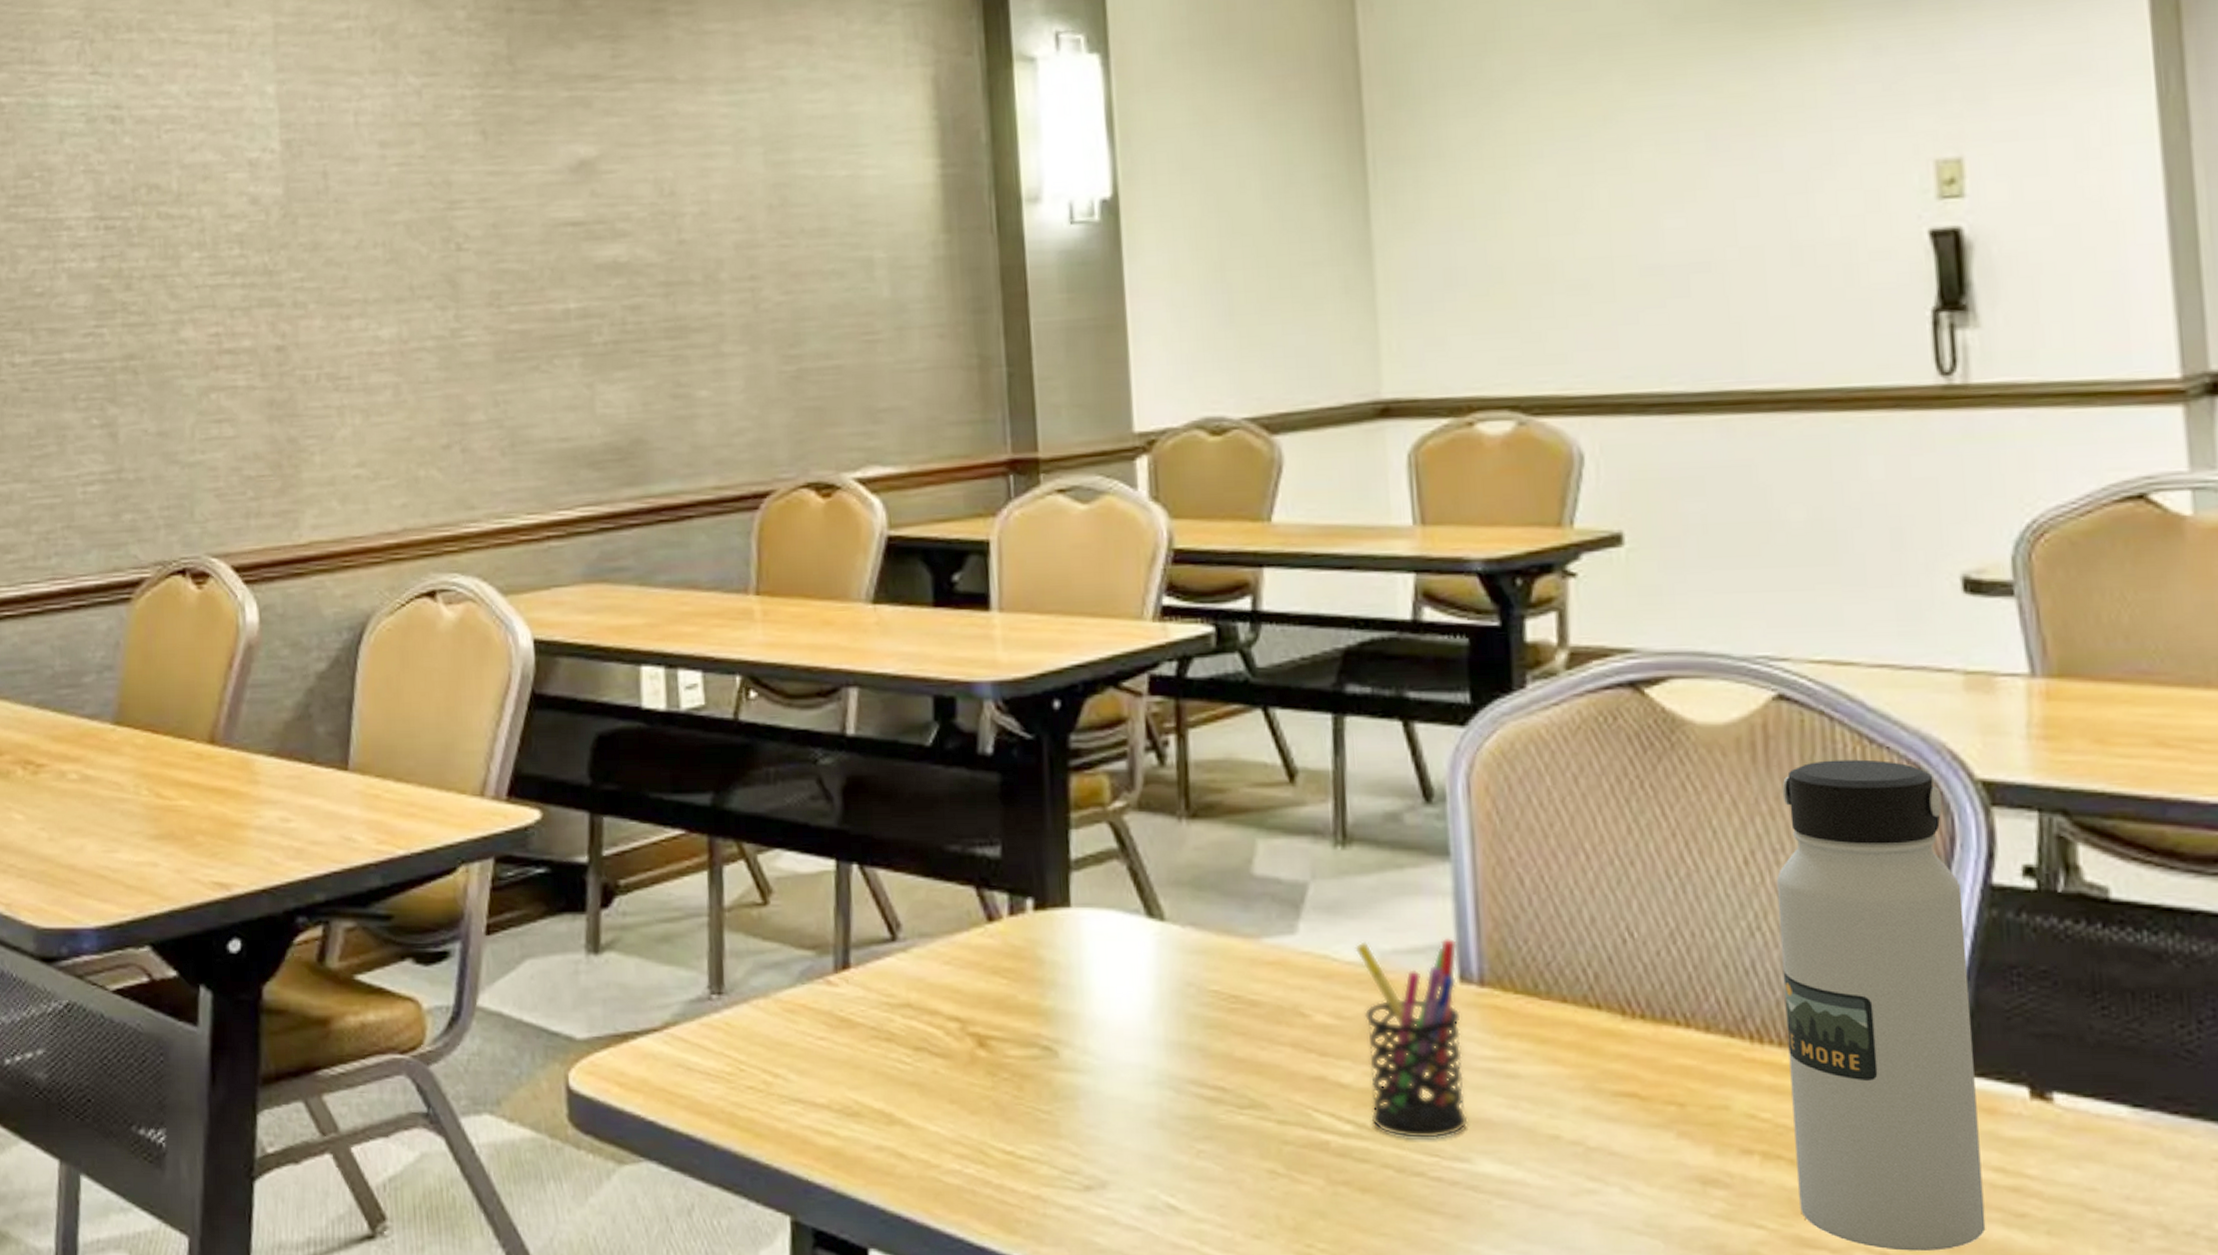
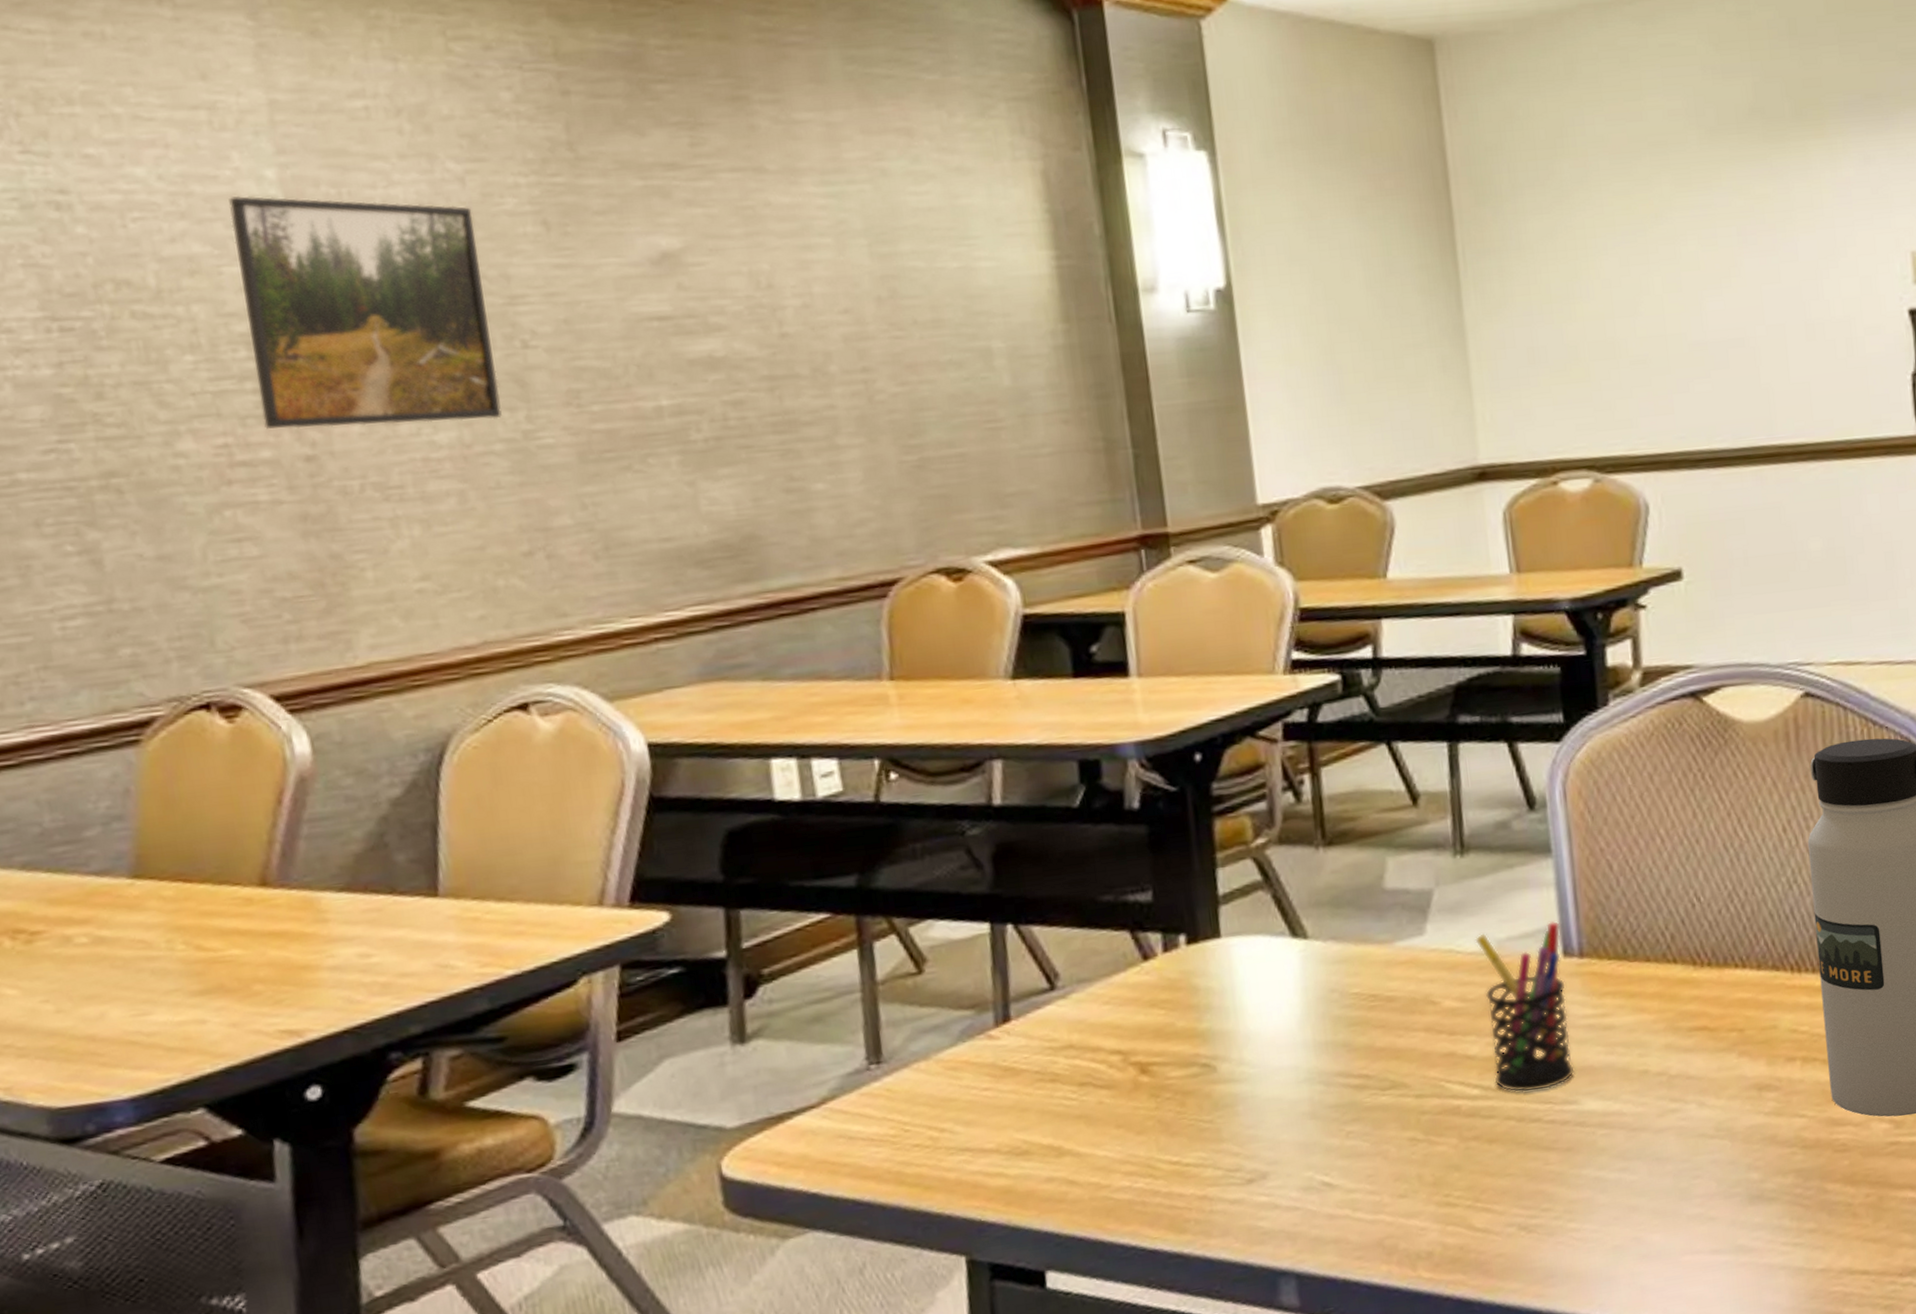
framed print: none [237,109,435,321] -> present [229,196,502,429]

